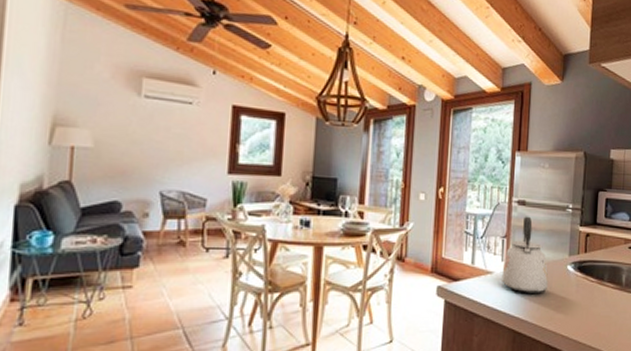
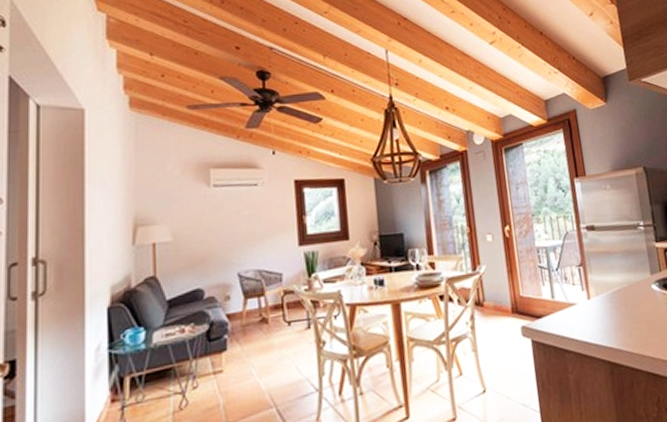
kettle: present [502,216,549,293] -> none [584,240,637,321]

